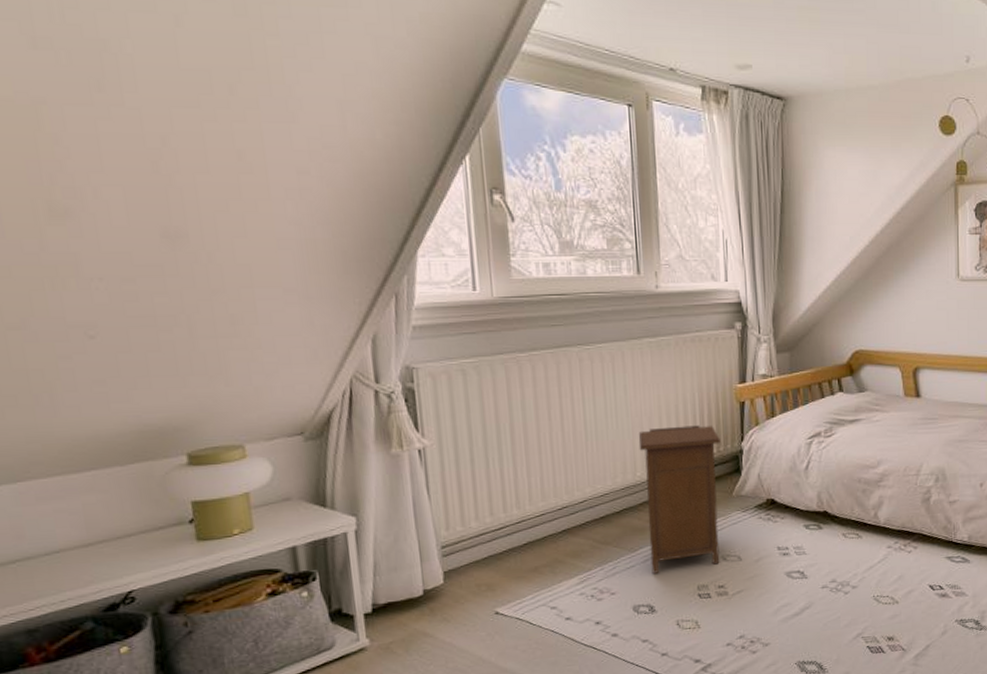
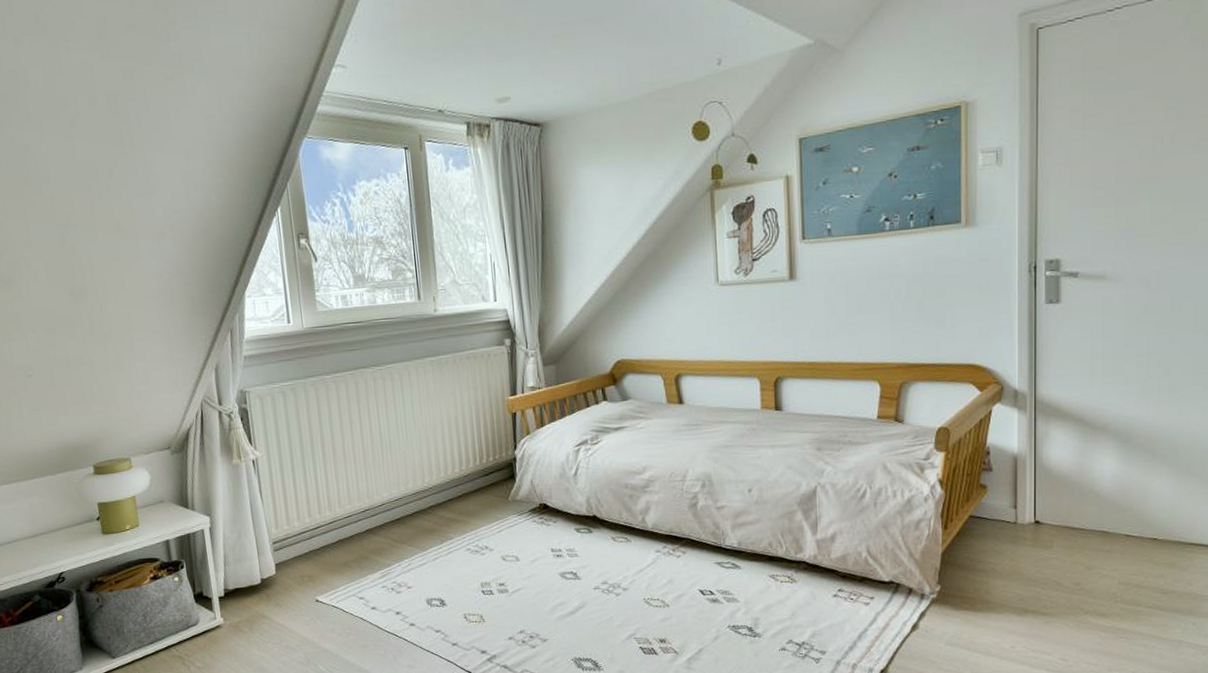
nightstand: present [638,425,720,574] -> none [425,435,500,571]

